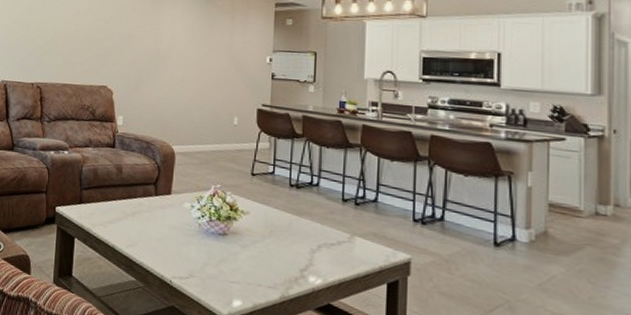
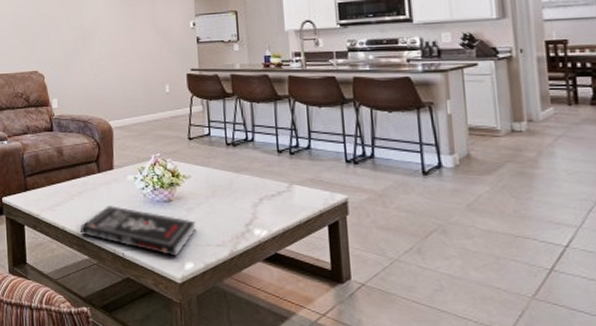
book: none [130,230,249,292] -> present [80,206,197,257]

